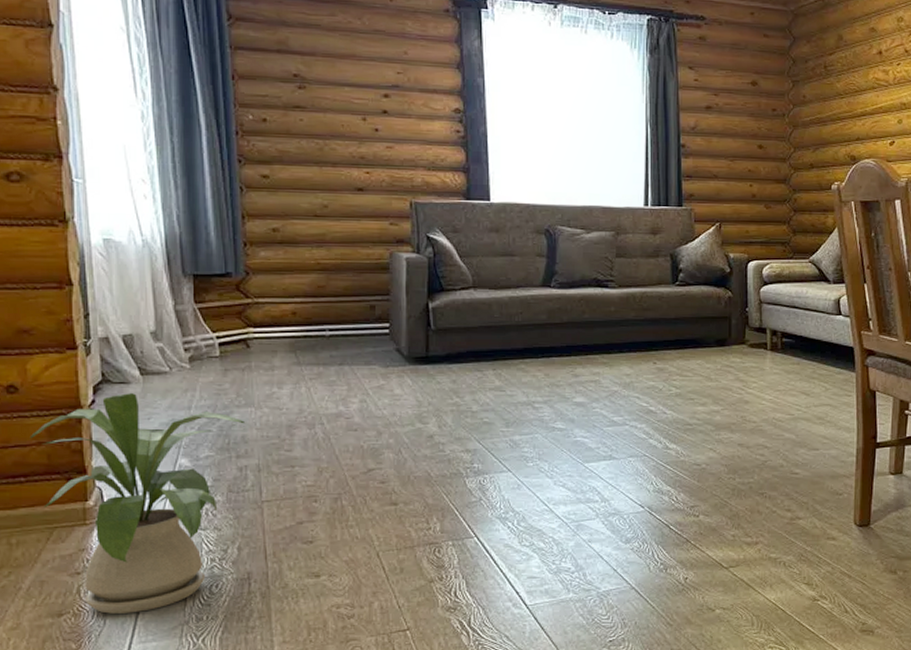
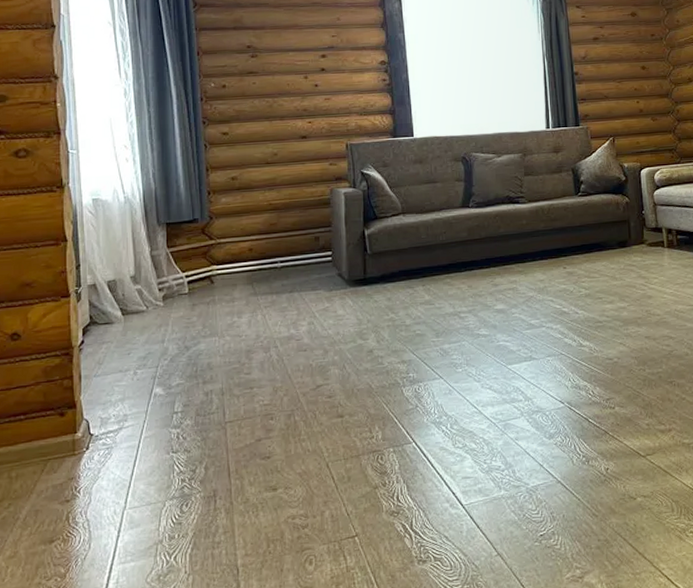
house plant: present [29,392,246,614] -> none [29,331,211,538]

